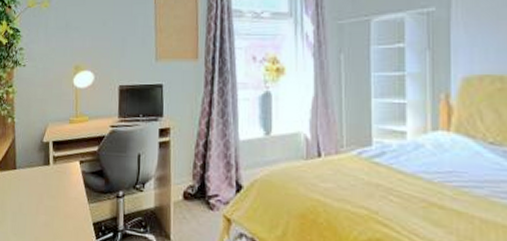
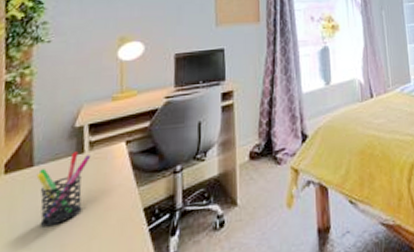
pen holder: none [18,163,55,221] -> present [36,151,91,227]

